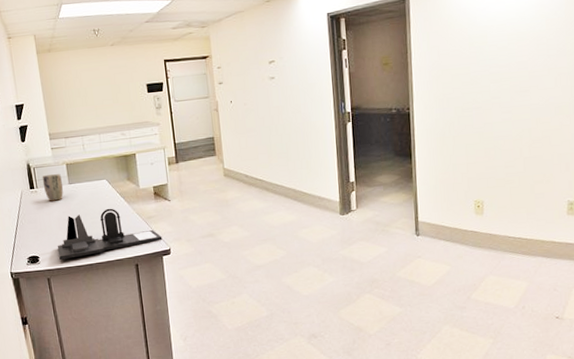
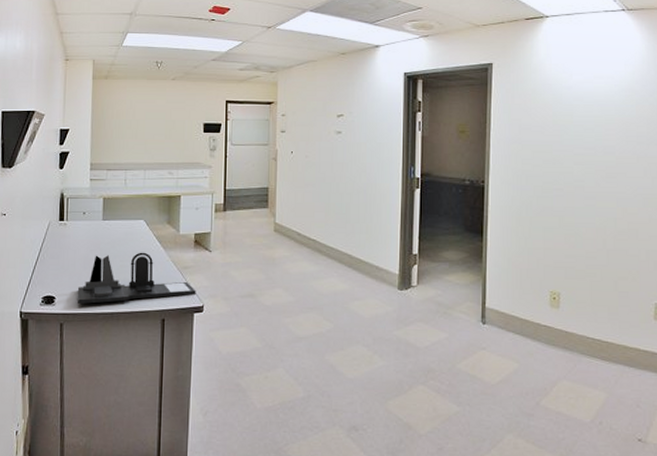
plant pot: present [42,174,64,201] -> none [74,208,96,237]

